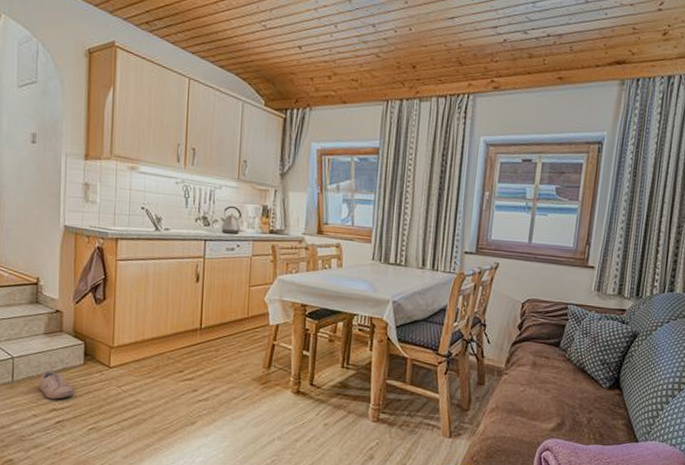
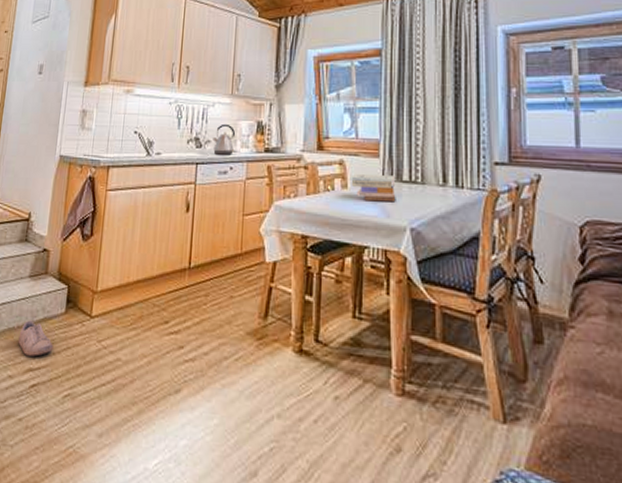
books: none [344,256,384,280] -> present [349,174,396,203]

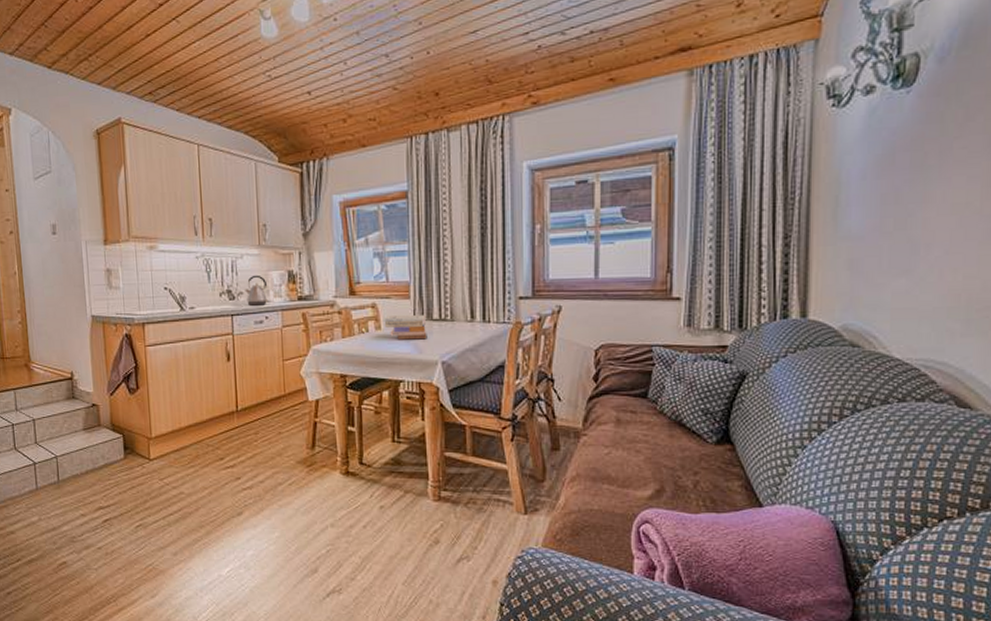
shoe: present [18,320,54,357] -> none [84,467,119,497]

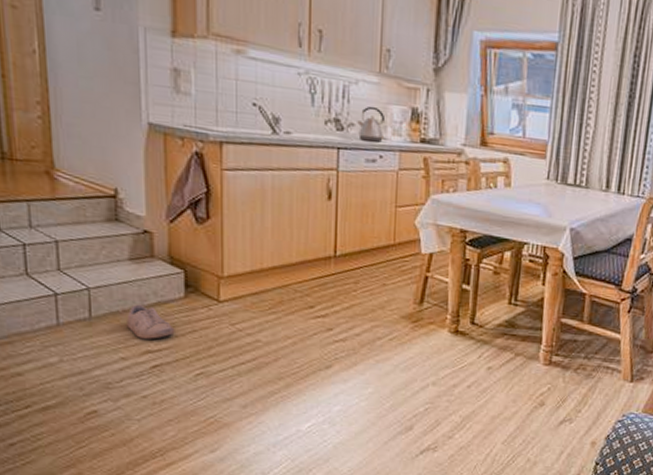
shoe: none [84,467,119,497] -> present [127,304,175,339]
books: present [382,315,427,340] -> none [513,174,561,204]

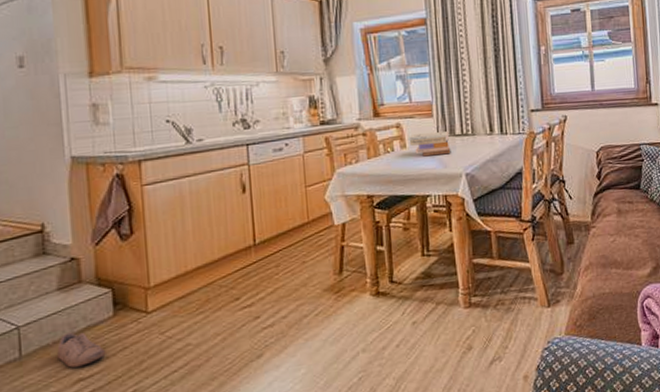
kettle: present [357,106,386,144] -> none [261,102,288,135]
books: none [513,174,561,204] -> present [407,131,451,157]

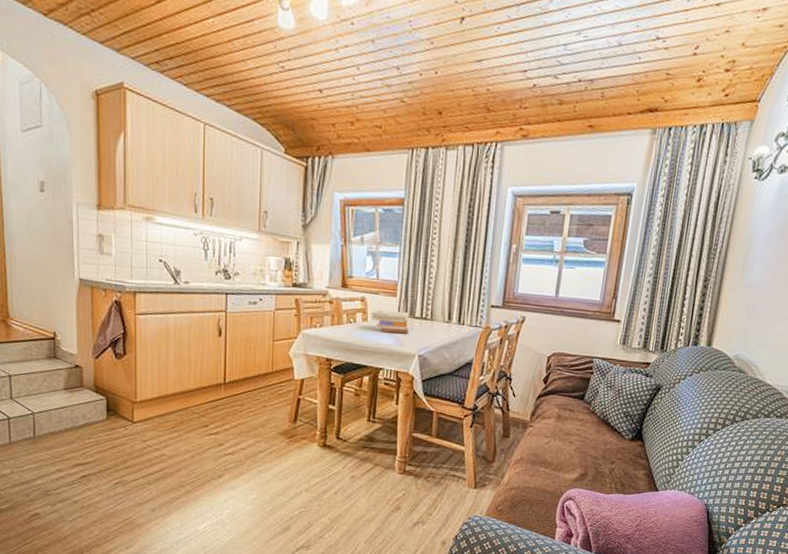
shoe: present [57,332,106,368] -> none [62,425,99,454]

